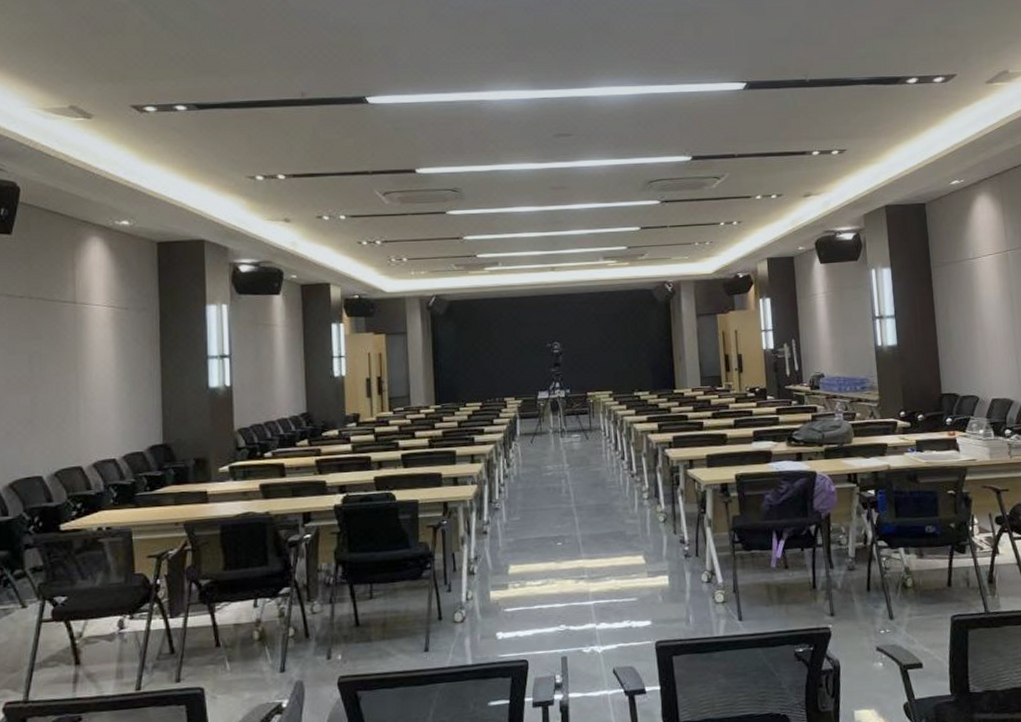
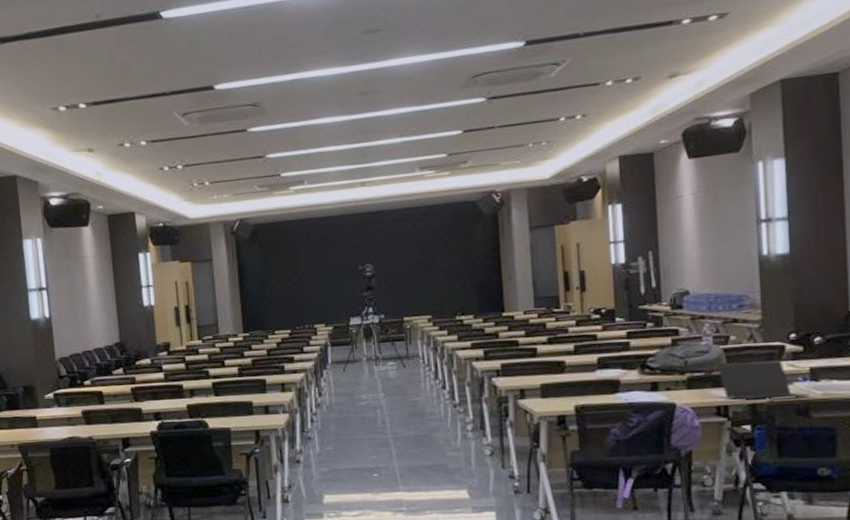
laptop: none [847,434,917,469] -> present [717,360,810,401]

